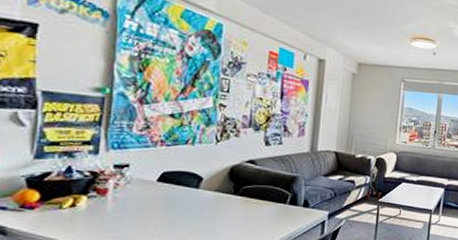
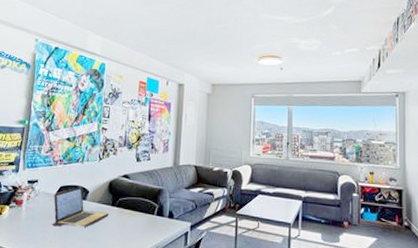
laptop: none [152,172,231,219] -> present [51,186,110,227]

